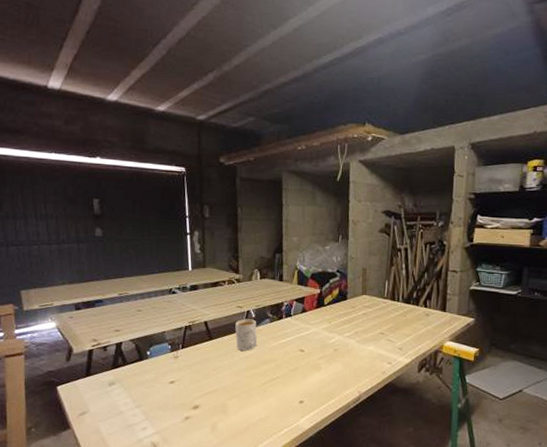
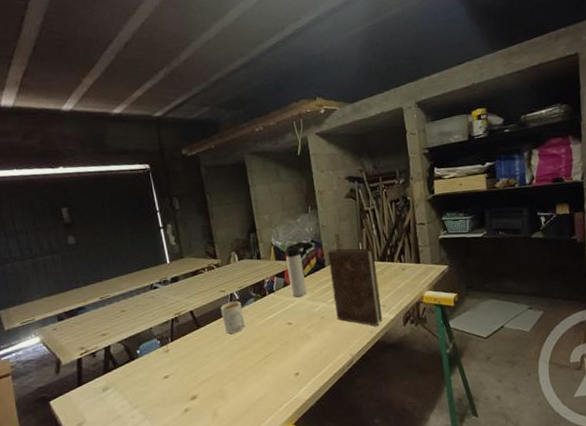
thermos bottle: none [308,271,329,326] -> present [285,242,307,298]
book: none [350,282,400,368] -> present [328,248,383,326]

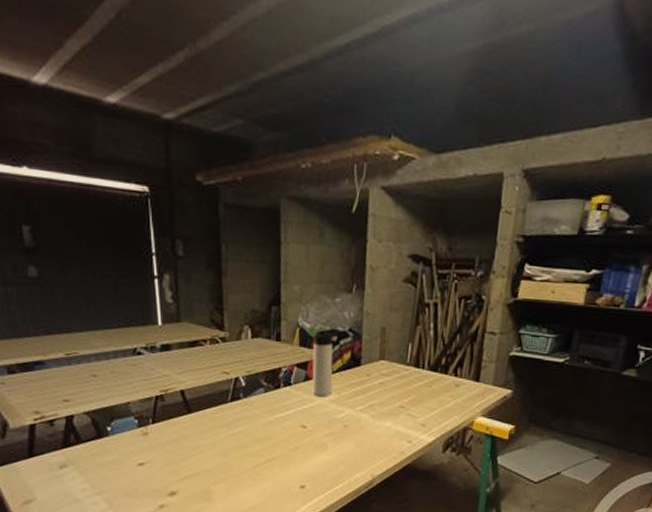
mug: present [221,301,246,334] -> none [220,387,249,427]
book: present [328,248,383,326] -> none [363,344,426,448]

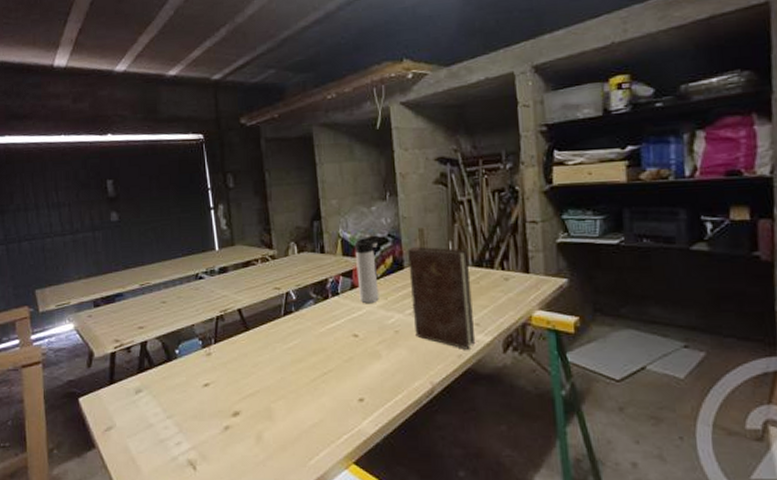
book: none [363,344,426,448] -> present [408,246,476,350]

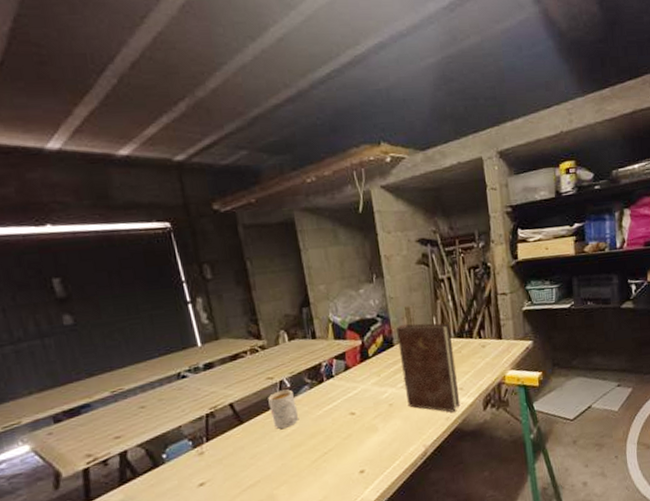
mug: none [274,302,302,341] -> present [268,389,299,429]
thermos bottle: present [355,236,379,304] -> none [346,317,373,383]

